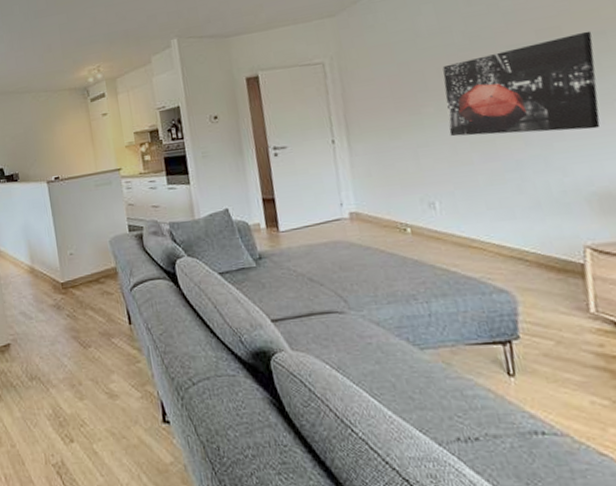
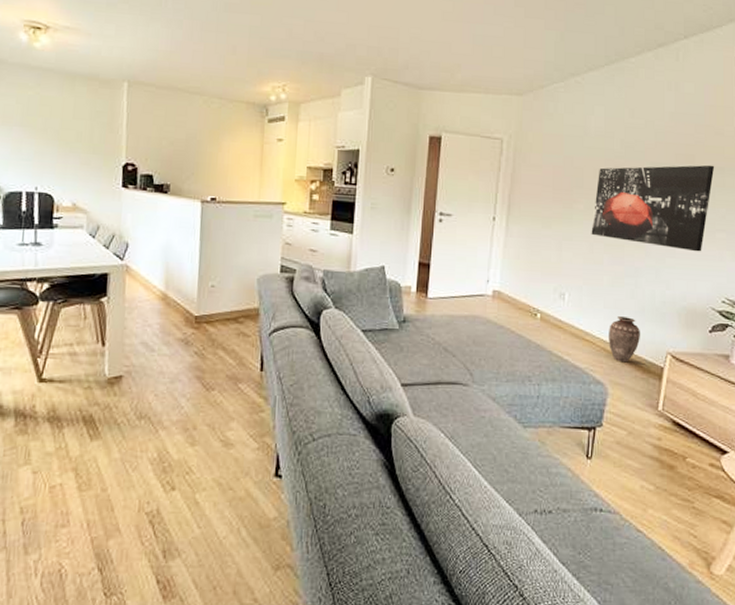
vase: none [499,214,544,265] -> present [609,316,640,363]

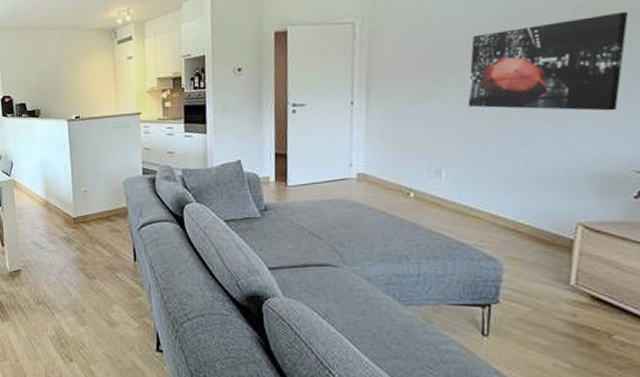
vase: present [609,316,640,363] -> none [498,189,540,237]

